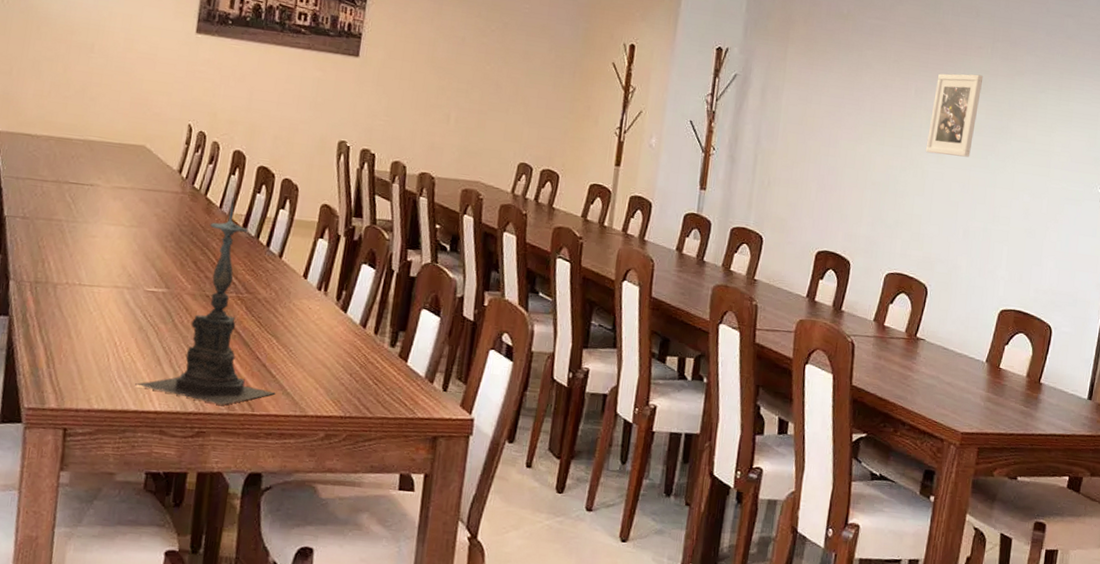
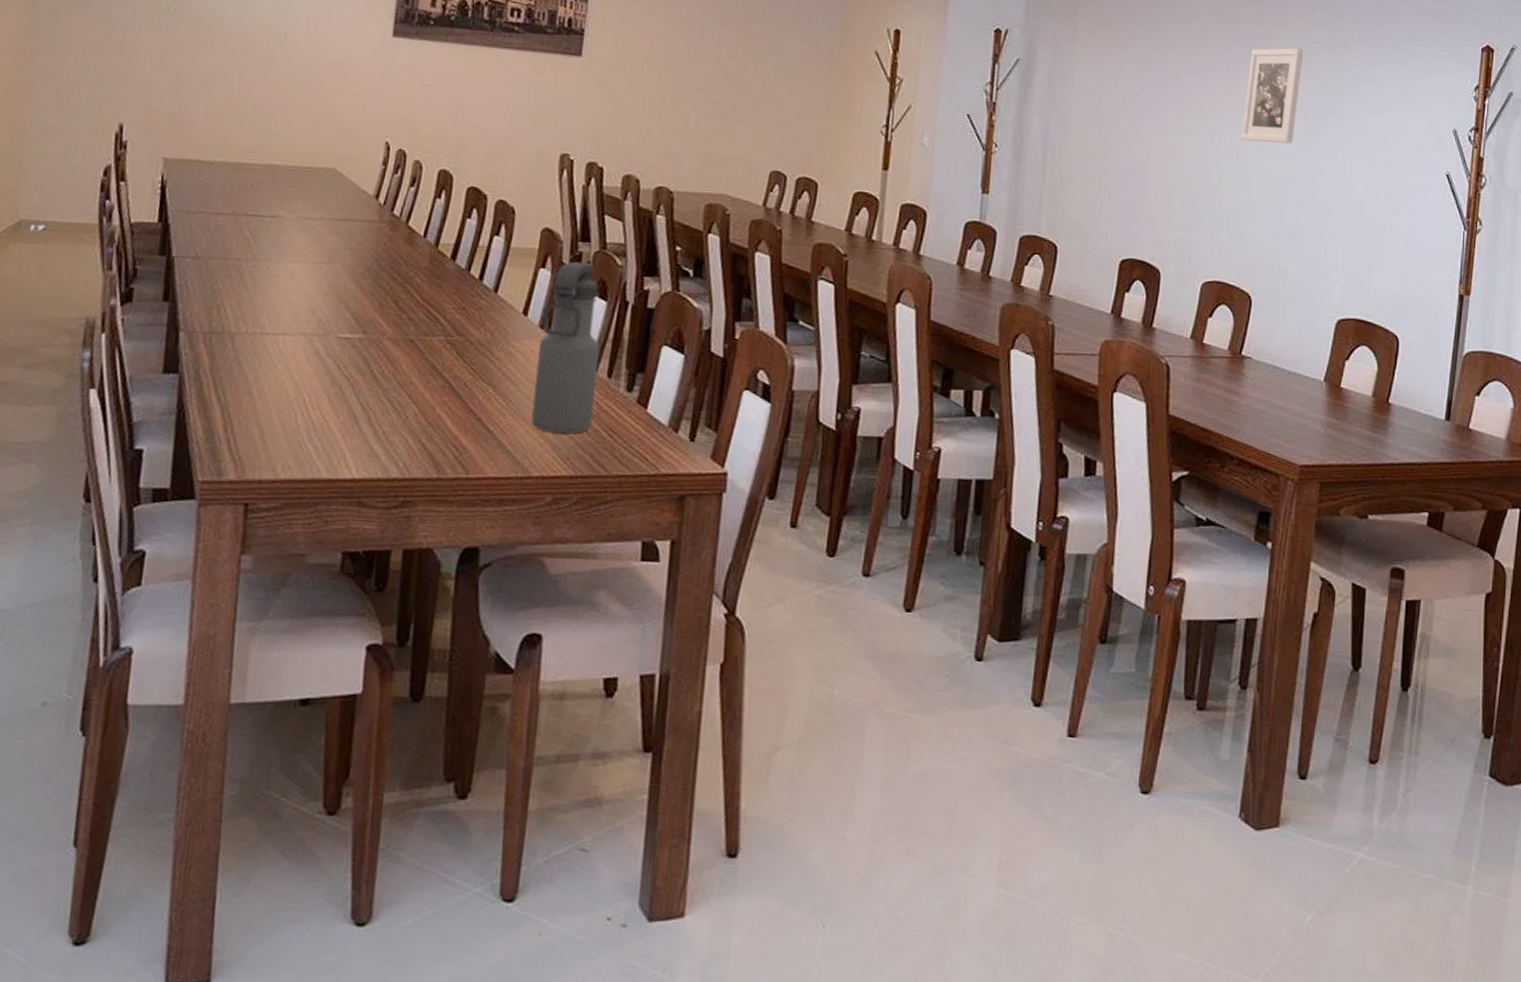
candle holder: present [135,196,276,405] -> none [328,223,494,469]
water bottle: none [308,234,369,381] -> present [531,261,600,433]

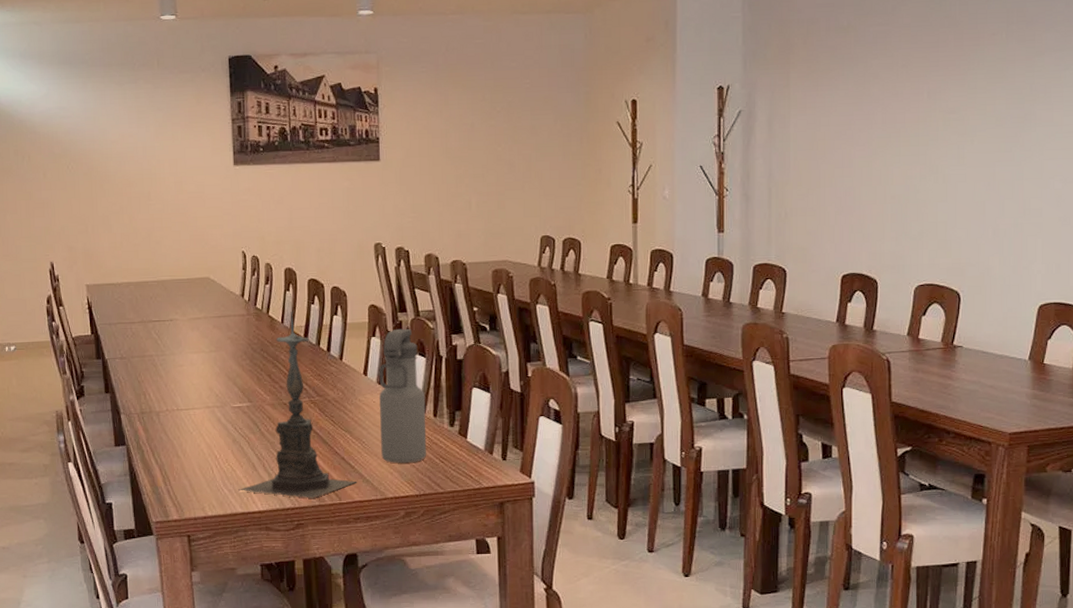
candle holder: none [328,223,494,469] -> present [238,310,357,498]
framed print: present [1241,48,1304,144] -> none [944,63,1000,156]

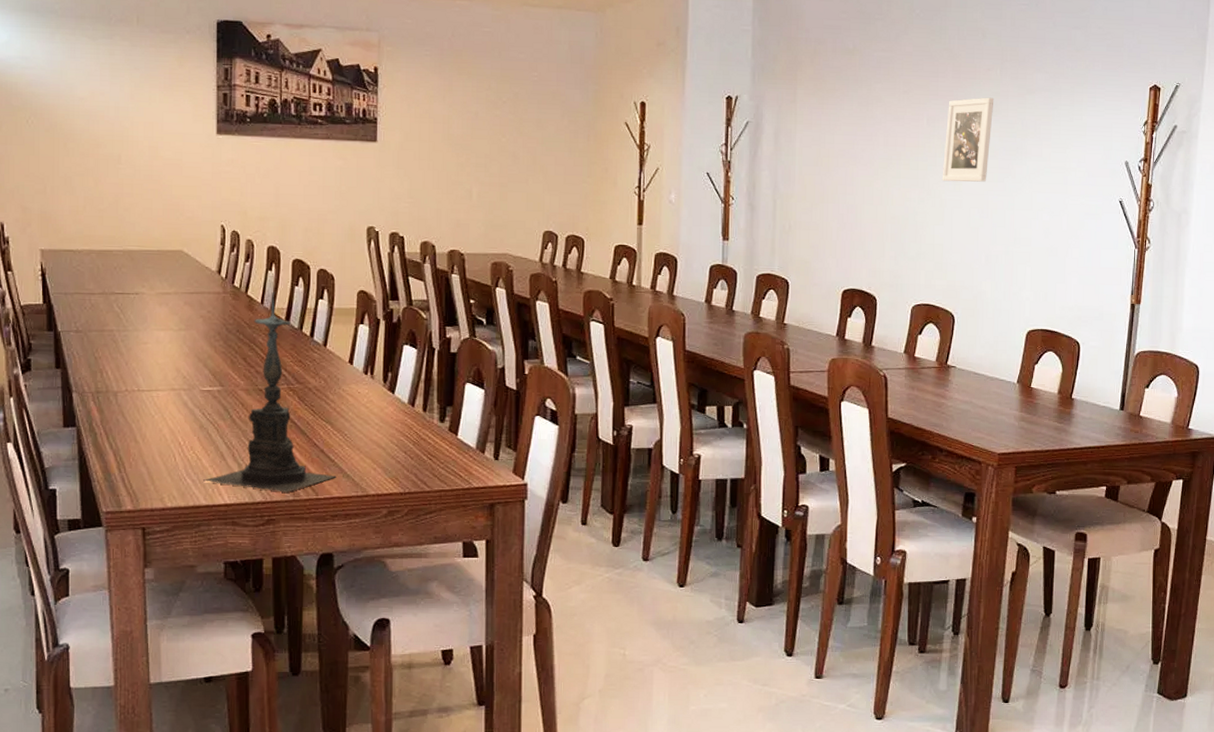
water bottle: present [379,328,427,463] -> none [364,317,415,458]
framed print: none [944,63,1000,156] -> present [942,97,994,182]

